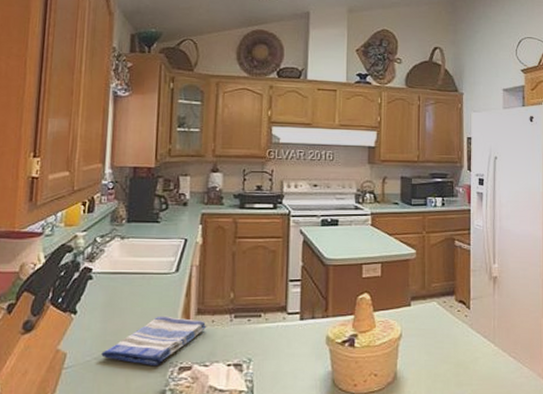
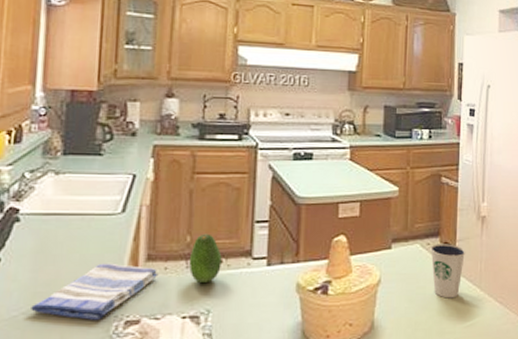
fruit: none [233,291,261,335] -> present [189,233,222,284]
dixie cup: none [447,302,480,353] -> present [430,244,466,299]

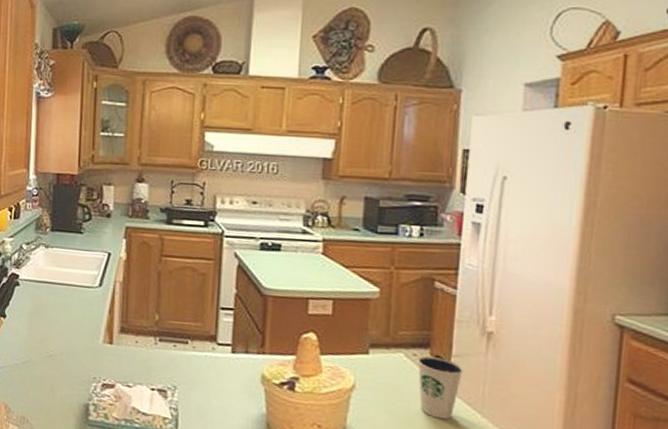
dish towel: present [31,263,159,321] -> none [29,329,130,380]
fruit: present [189,233,222,284] -> none [158,314,188,362]

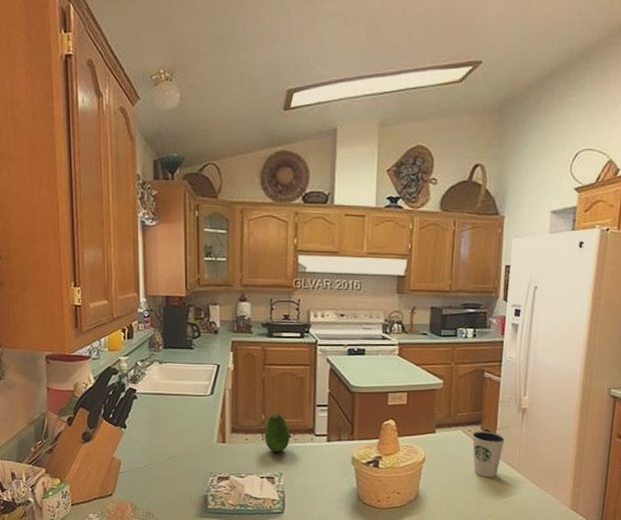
fruit: none [158,314,188,362] -> present [265,413,290,453]

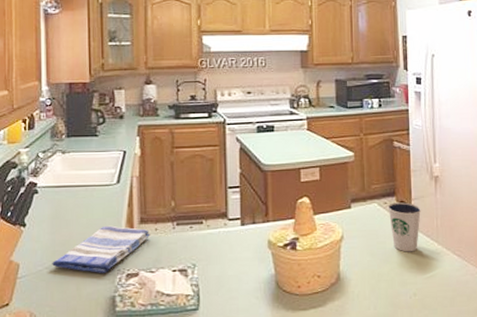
dish towel: none [150,432,241,476] -> present [52,225,151,274]
fruit: present [265,413,290,453] -> none [175,199,202,242]

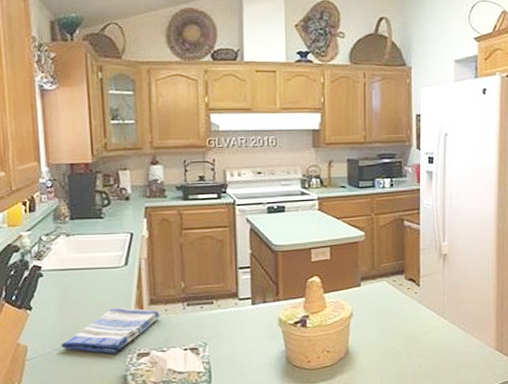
dixie cup: present [388,202,422,252] -> none [396,280,430,327]

